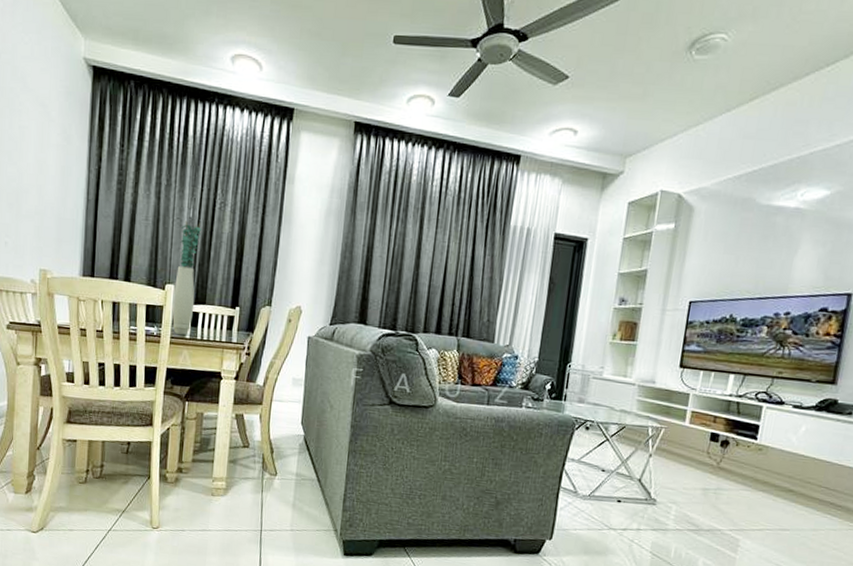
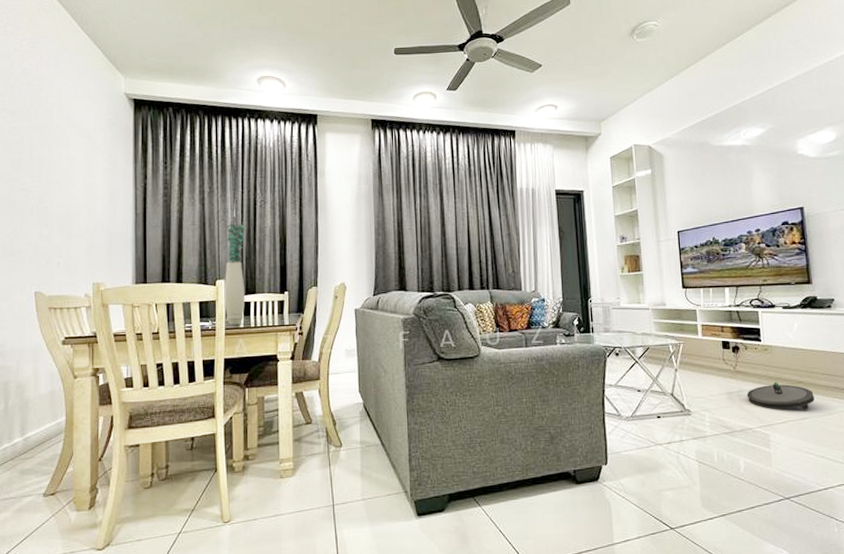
robot vacuum: none [724,486,803,523] -> present [746,382,815,412]

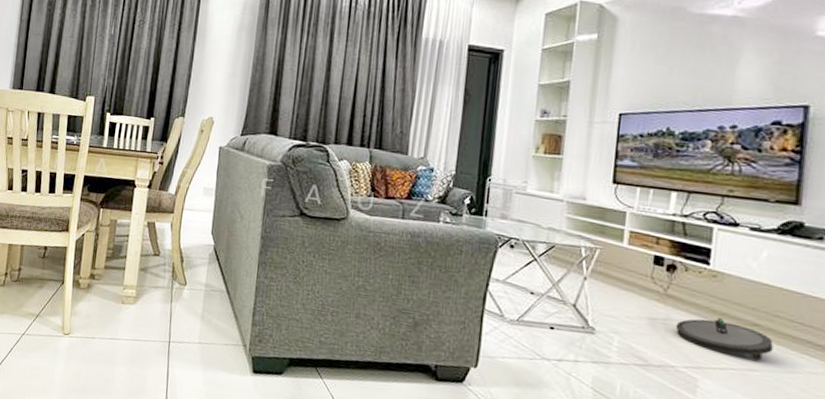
vase: present [224,220,245,325] -> none [91,38,122,144]

